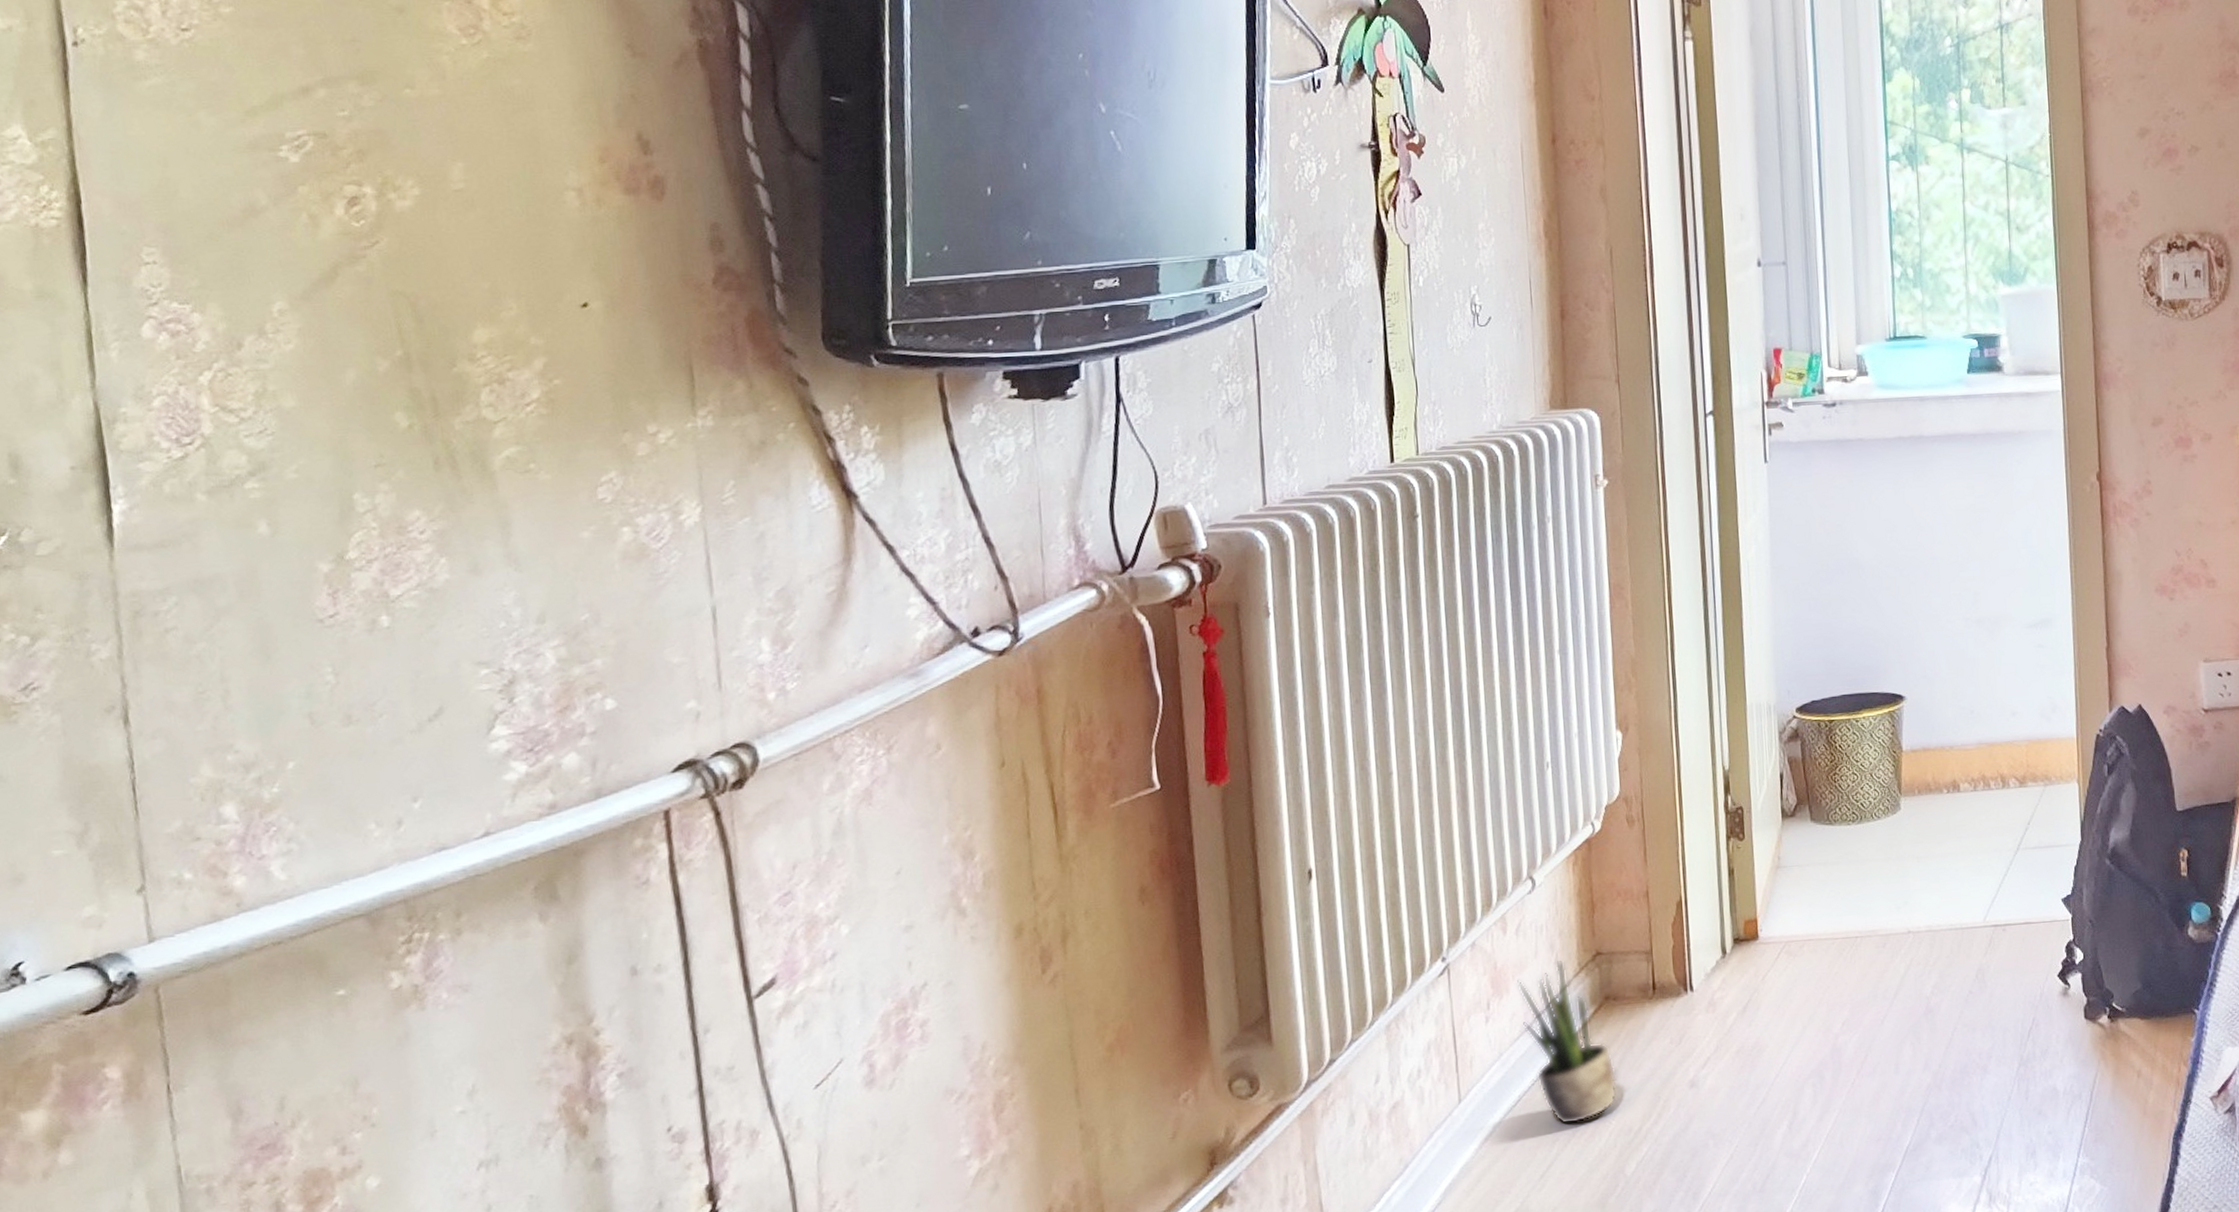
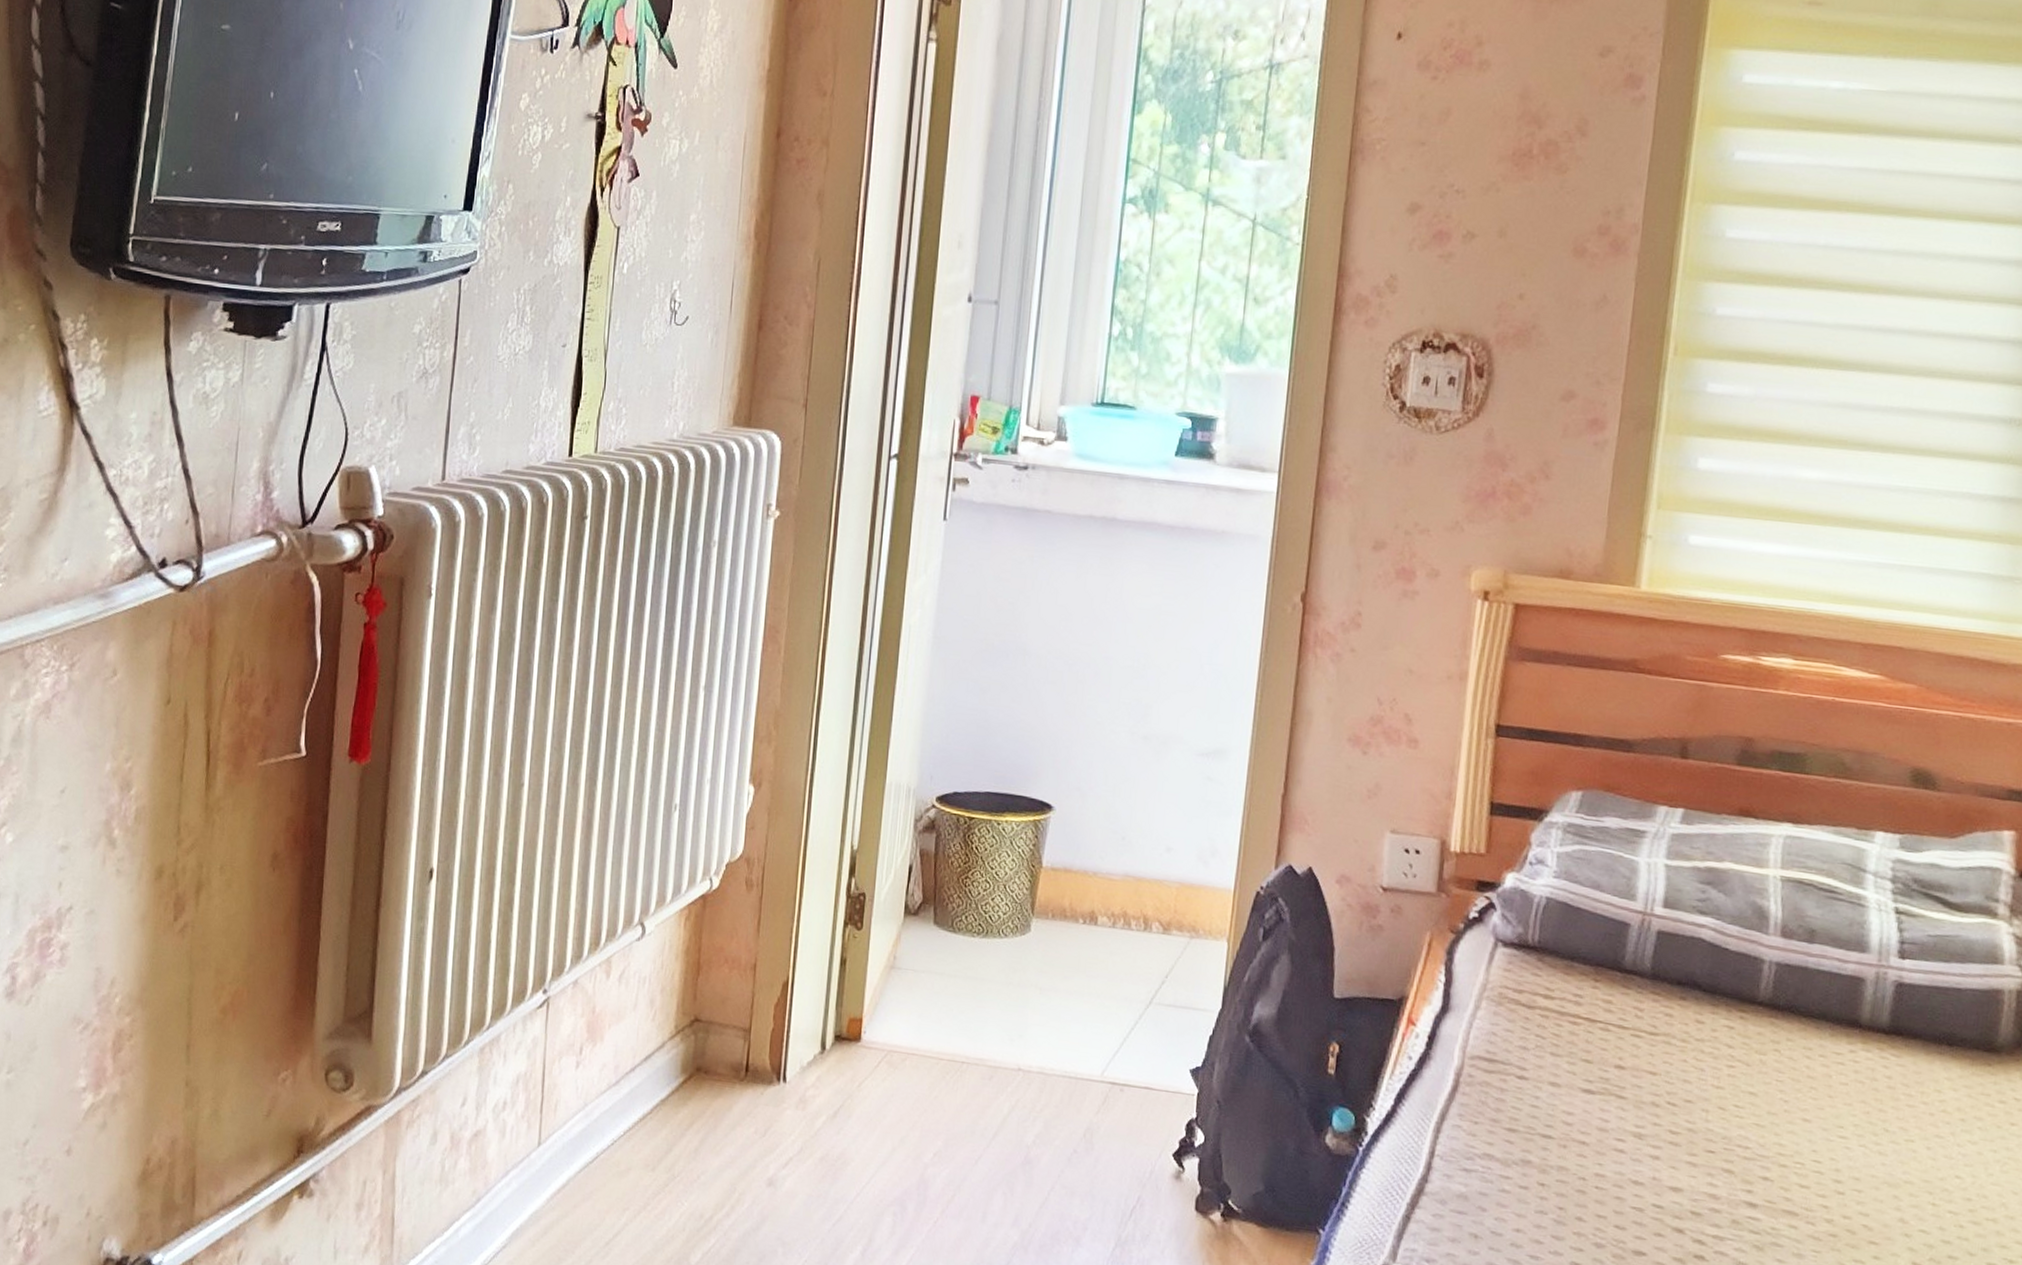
potted plant: present [1517,960,1618,1125] -> none [612,1017,696,1196]

